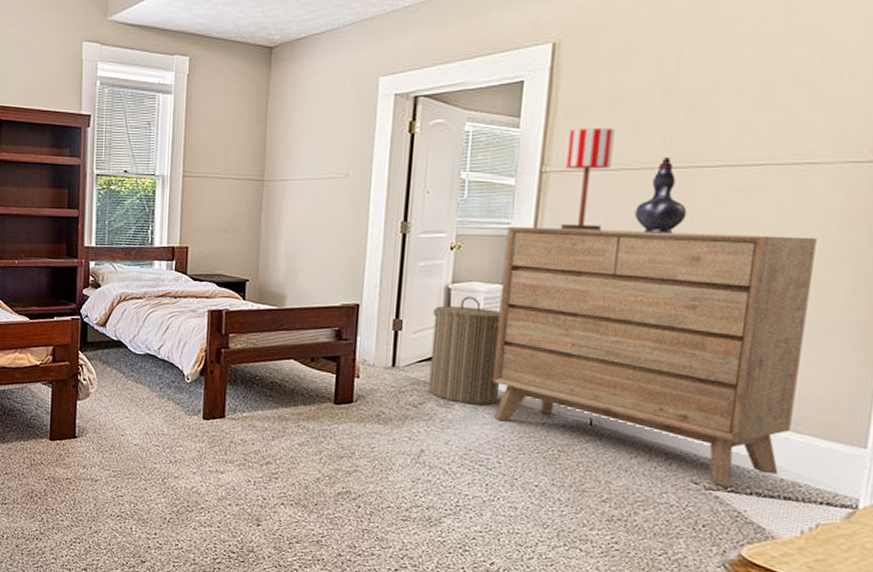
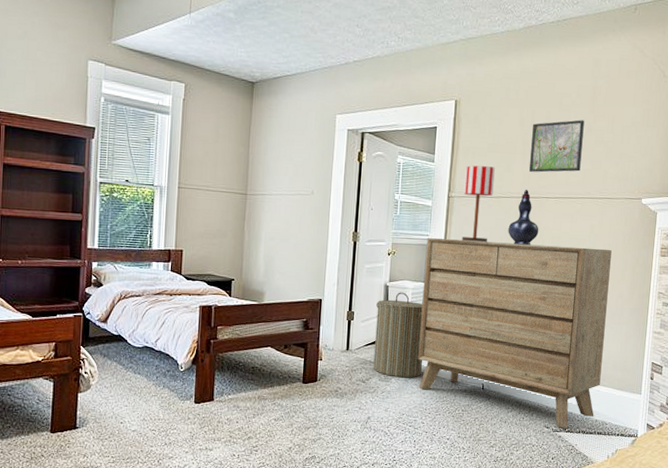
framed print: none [672,52,771,132] -> present [529,120,584,173]

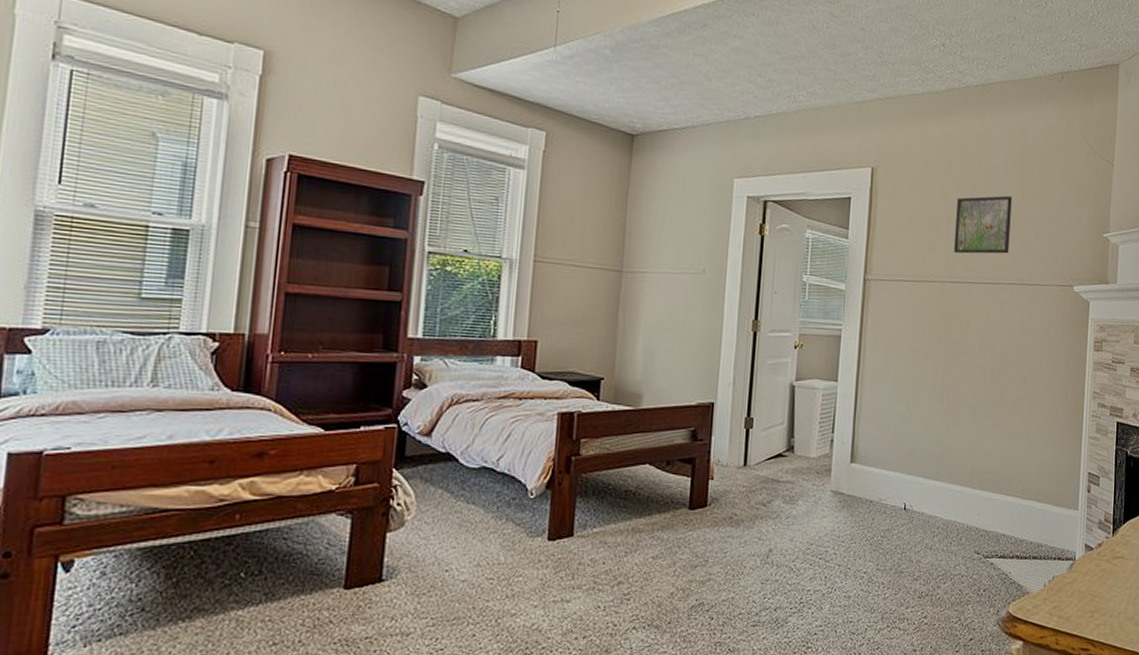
laundry hamper: present [373,292,423,378] -> none [776,393,836,499]
dresser: present [418,238,612,428] -> none [829,328,1044,553]
table lamp: present [461,165,495,243] -> none [879,243,916,334]
decorative vase: present [508,189,539,245] -> none [931,272,966,338]

